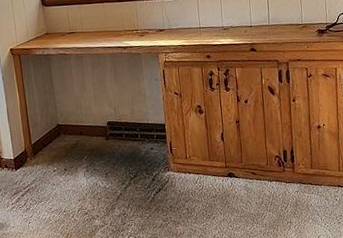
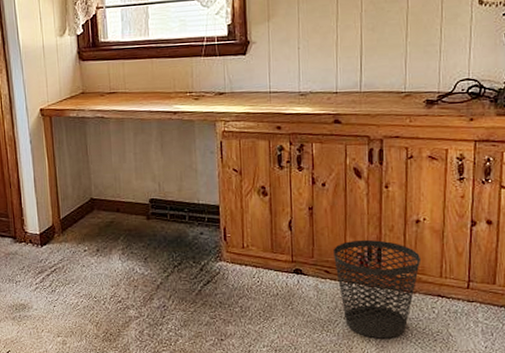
wastebasket: none [257,144,324,226] -> present [332,239,422,339]

